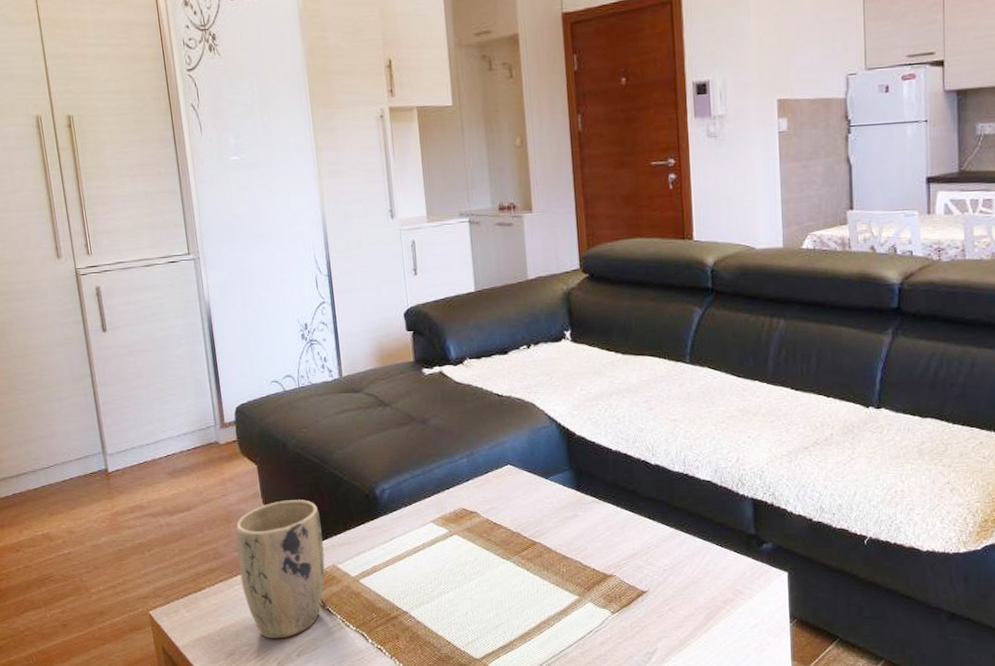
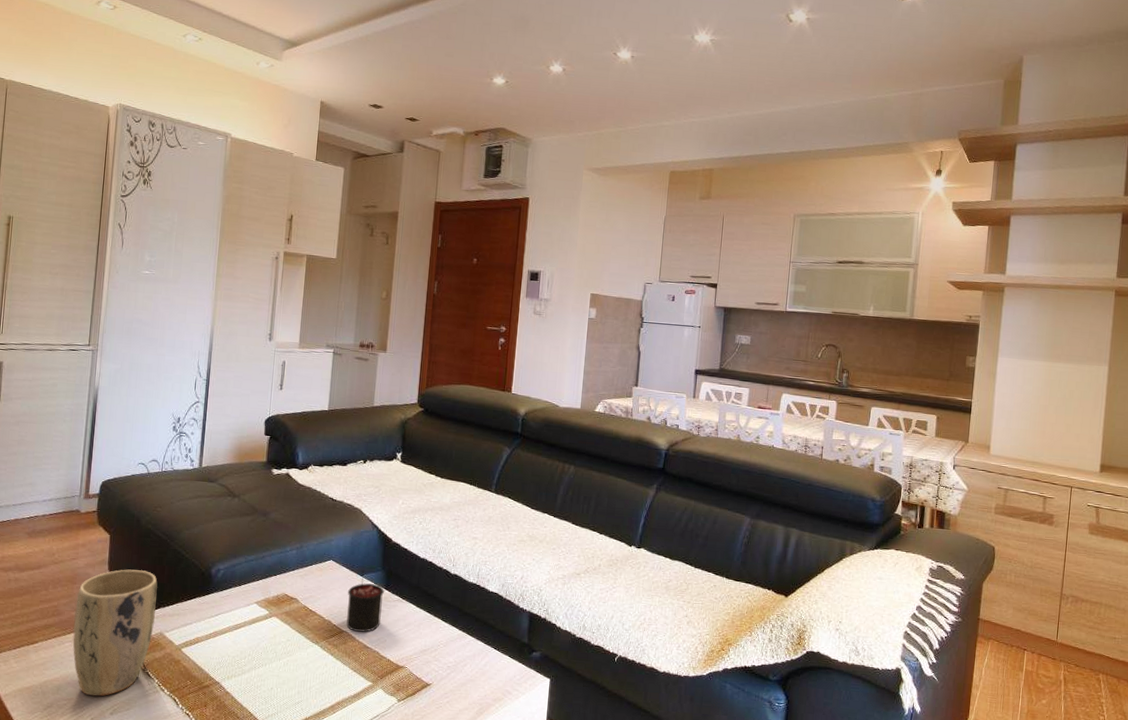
candle: none [533,472,577,543] -> present [346,570,384,633]

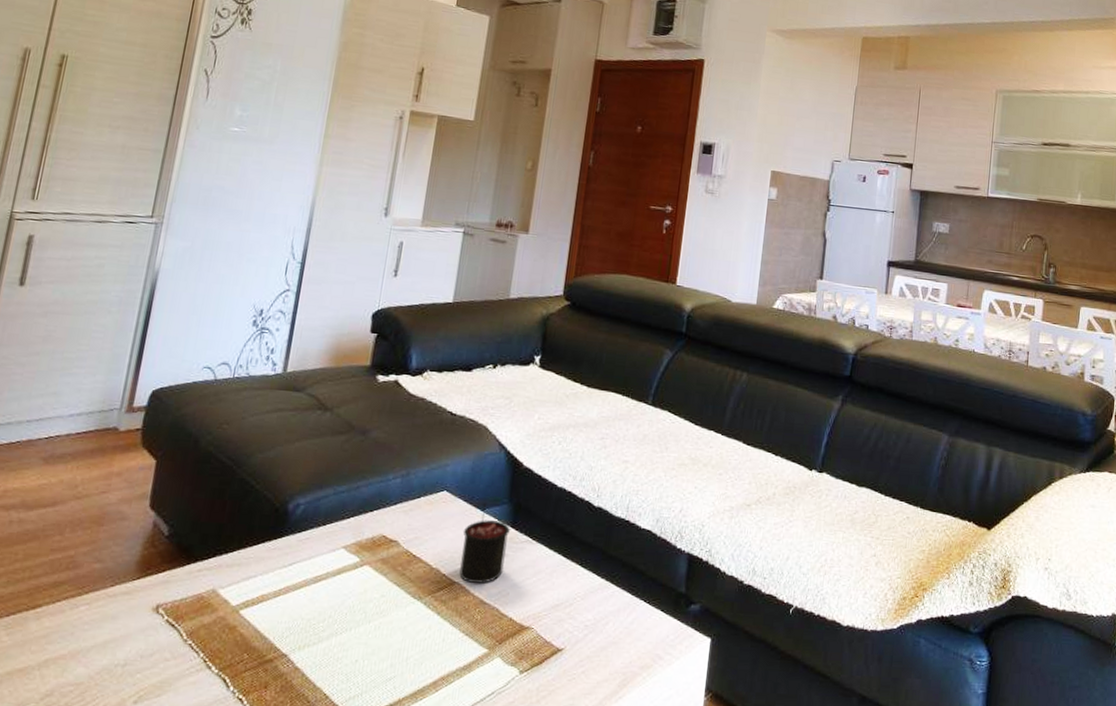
plant pot: present [72,569,158,697] -> none [89,505,215,679]

